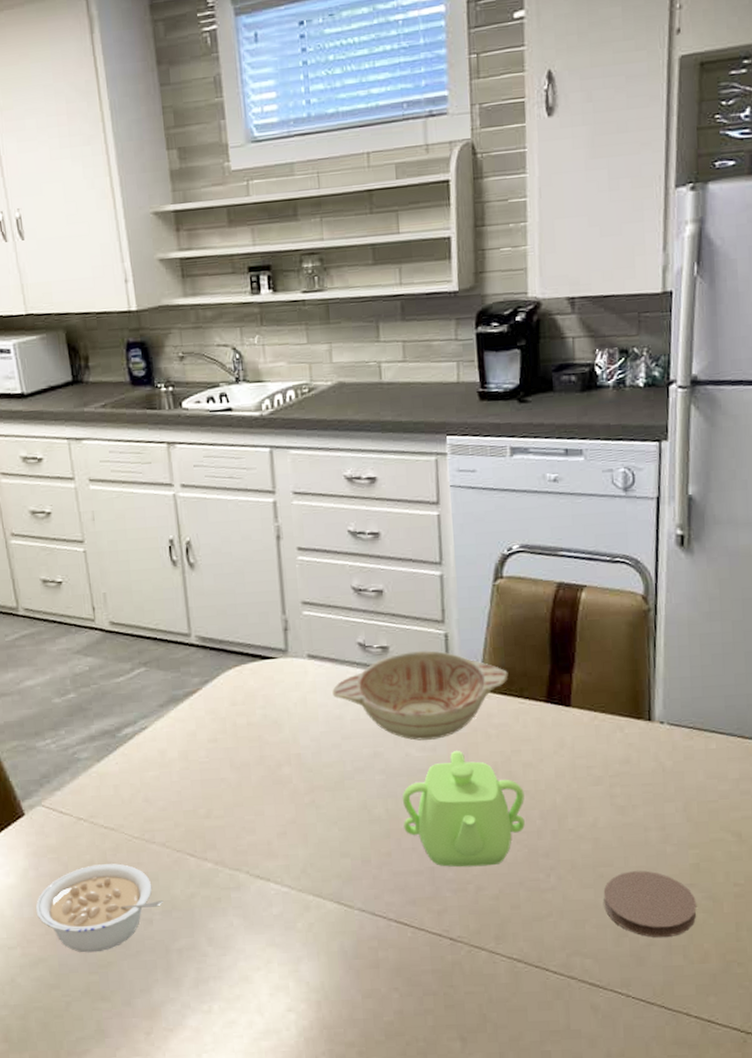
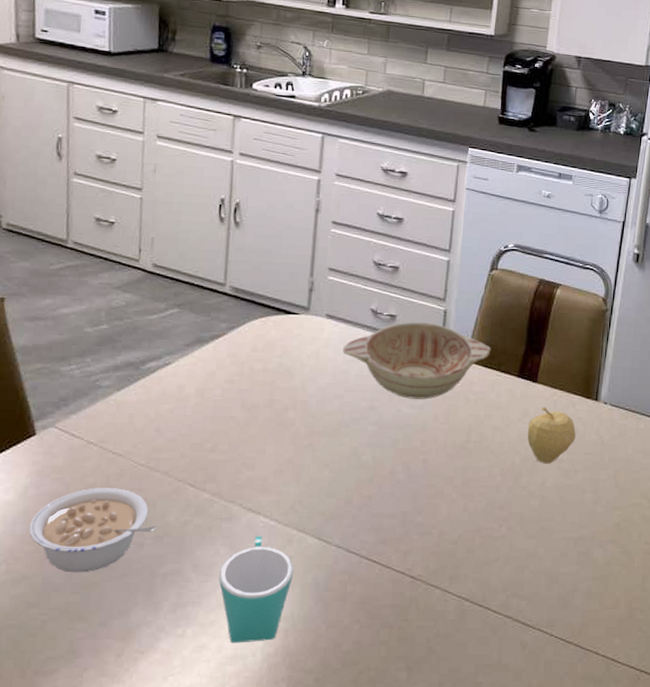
mug: none [236,903,317,1018] -> present [219,535,294,643]
teapot: present [402,751,525,867] -> none [386,411,490,514]
fruit: none [566,734,628,801] -> present [527,406,576,464]
coaster: present [603,870,697,938] -> none [542,526,615,586]

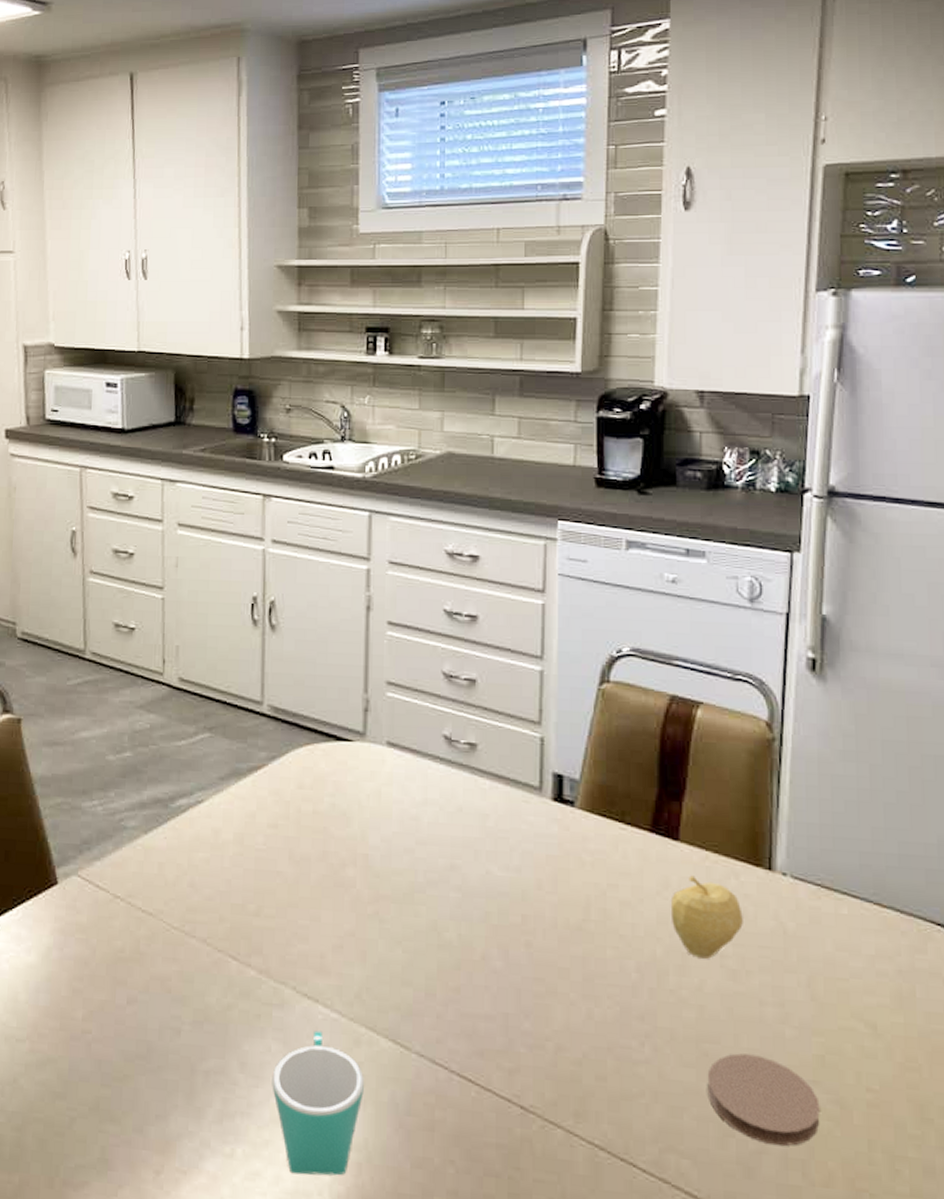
legume: present [29,488,157,573] -> none [53,953,196,1061]
decorative bowl: present [342,322,491,399] -> none [410,752,609,859]
coaster: none [542,526,615,586] -> present [707,1053,820,1147]

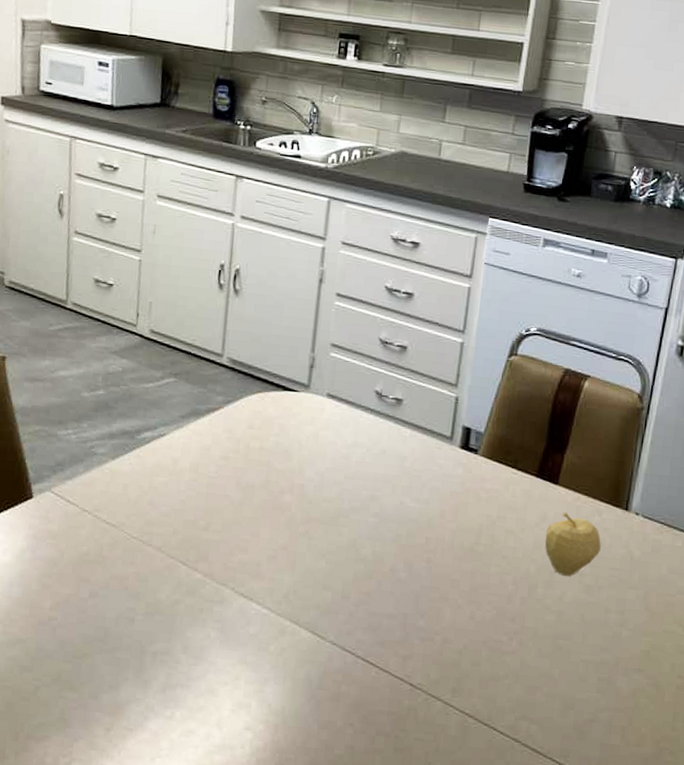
mug: present [272,1030,364,1176] -> none [209,622,286,734]
coaster: present [707,1053,820,1147] -> none [557,648,641,717]

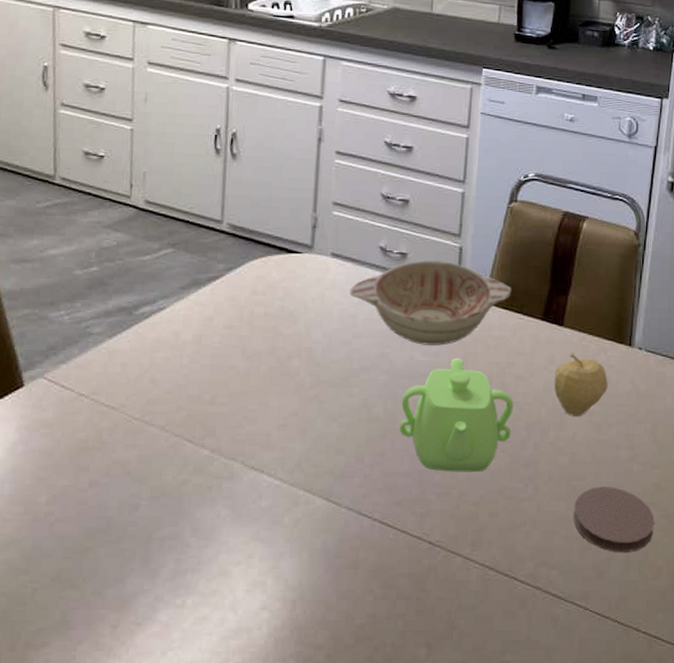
decorative bowl: none [343,407,507,494] -> present [350,260,512,346]
teapot: none [386,507,502,622] -> present [399,358,513,473]
coaster: none [557,648,641,717] -> present [573,487,655,553]

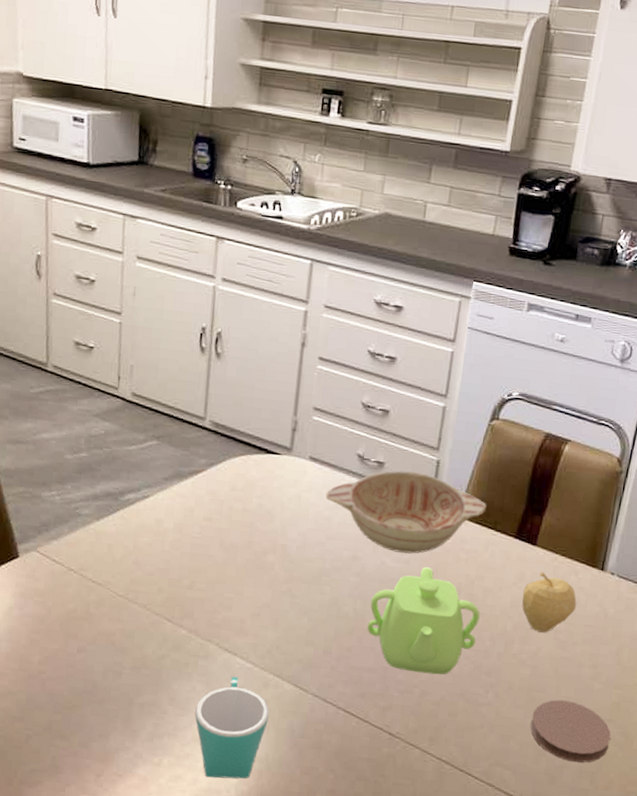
mug: none [220,496,301,615] -> present [195,676,269,779]

